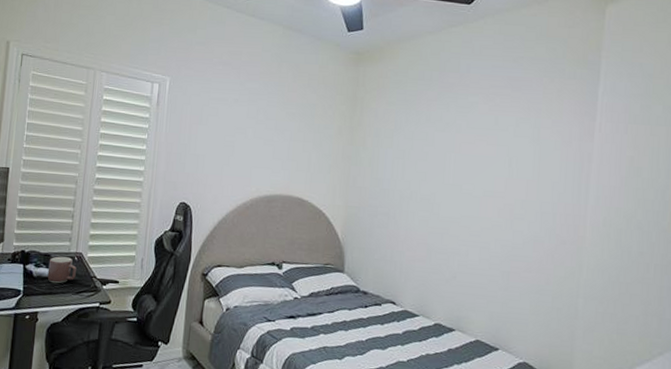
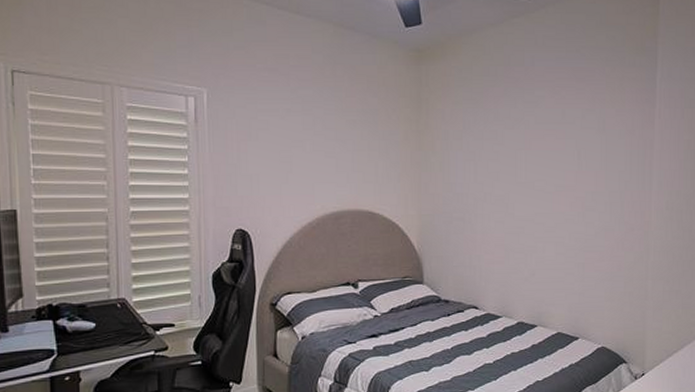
mug: present [47,256,77,284] -> none [85,305,121,337]

